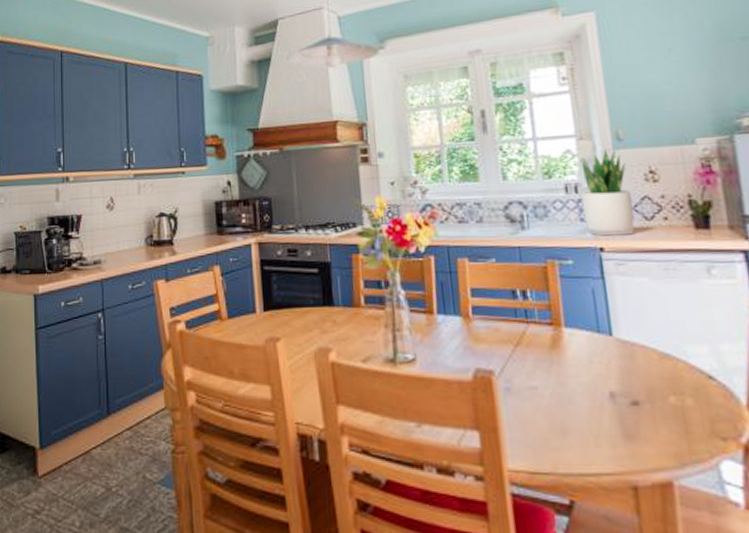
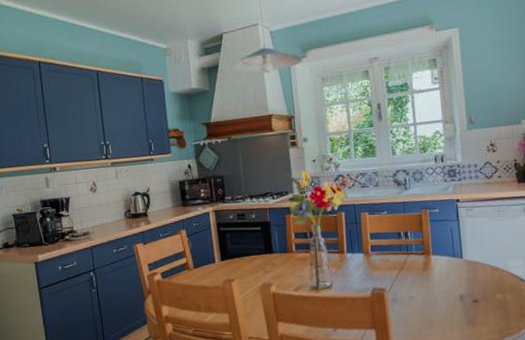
planter: present [580,149,635,236] -> none [445,130,480,192]

